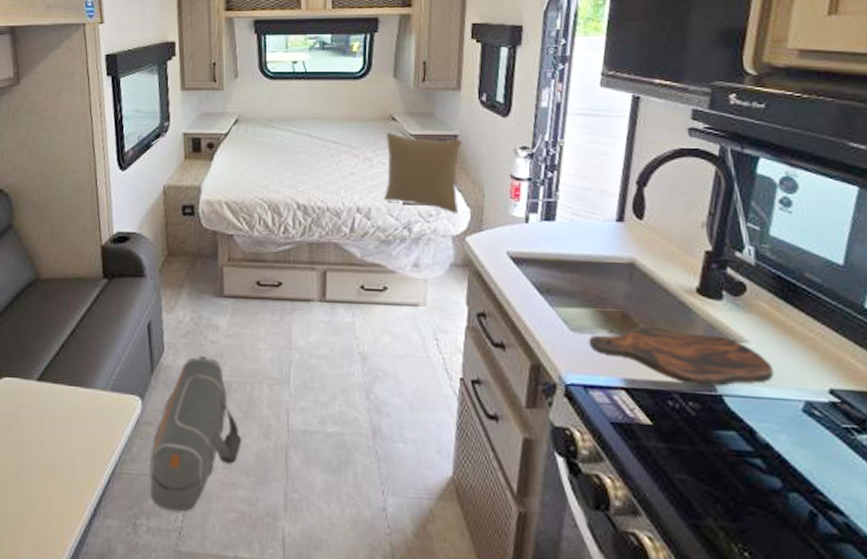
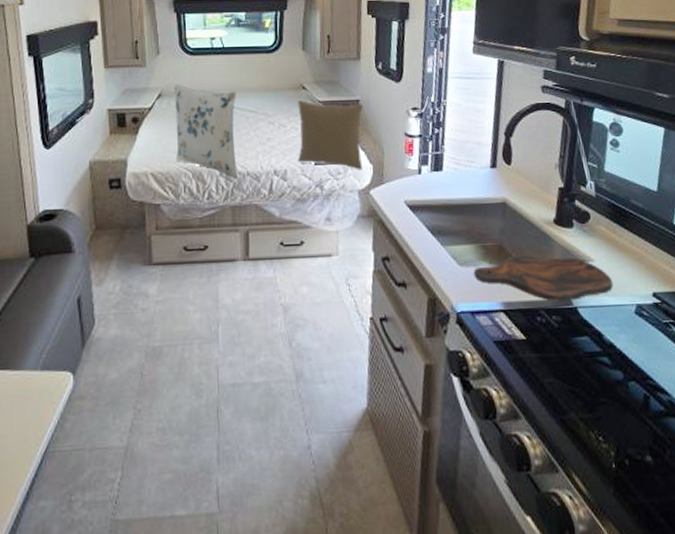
duffel bag: present [150,356,242,512] -> none [84,324,175,482]
pillow: none [252,109,318,215] -> present [174,83,238,180]

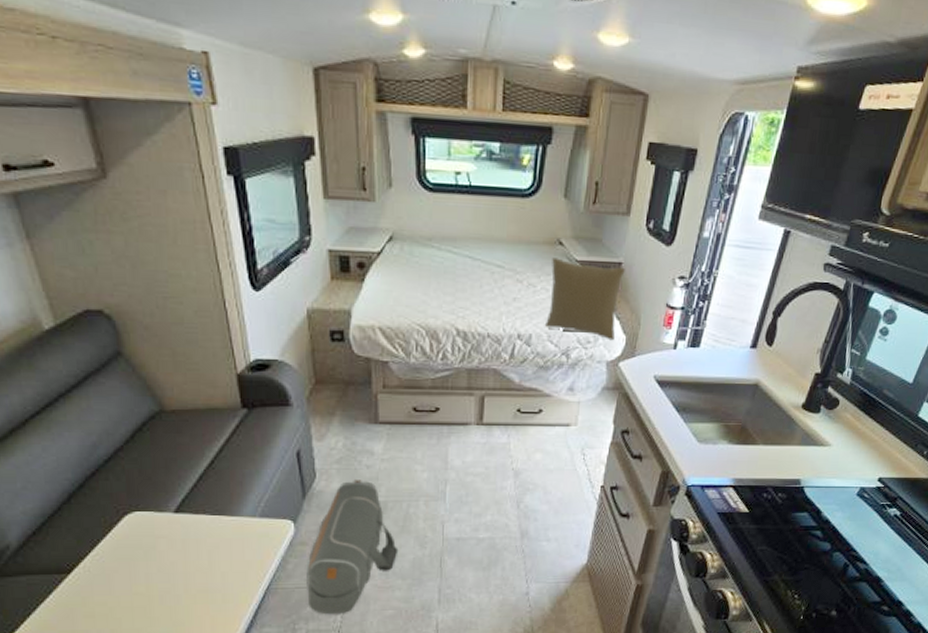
duffel bag: none [84,324,175,482] -> present [306,480,399,615]
pillow: present [174,83,238,180] -> none [408,225,482,341]
cutting board: present [473,255,614,301] -> none [711,437,844,480]

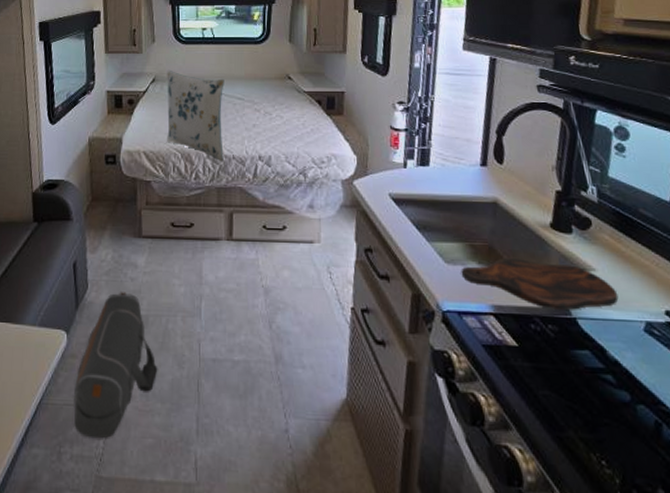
pillow: none [408,225,482,341] -> present [167,69,224,162]
pillow: present [544,258,625,341] -> none [281,90,348,161]
cutting board: none [711,437,844,480] -> present [461,258,619,310]

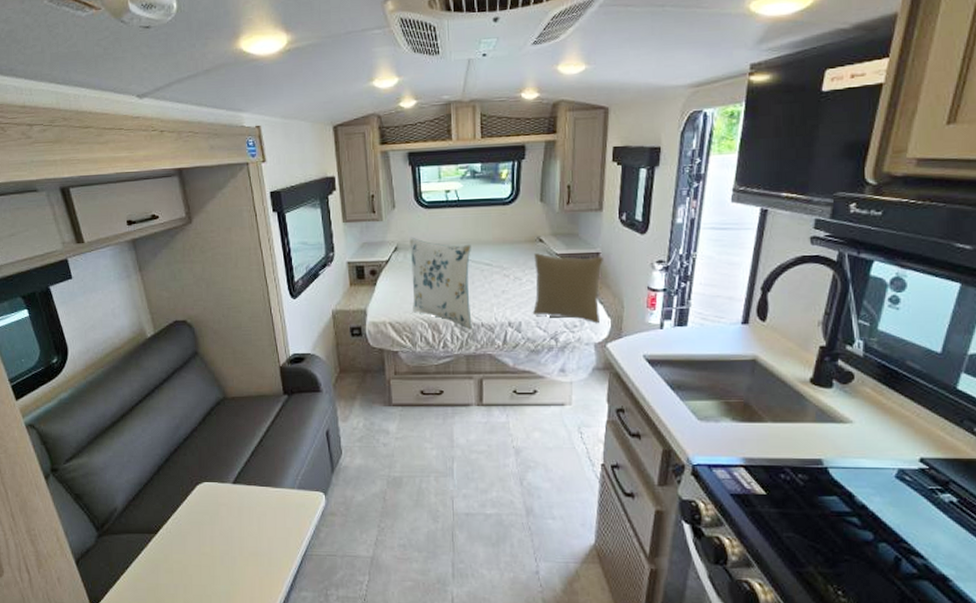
duffel bag: present [74,292,158,439] -> none [336,456,414,583]
pillow: none [281,90,348,161] -> present [532,253,603,324]
cutting board: present [461,258,619,310] -> none [714,414,873,460]

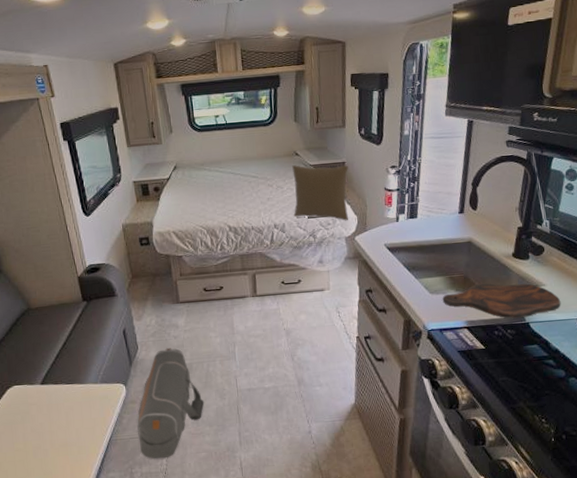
duffel bag: none [336,456,414,583] -> present [137,348,204,459]
pillow: present [409,237,472,330] -> none [186,157,244,233]
cutting board: none [714,414,873,460] -> present [442,283,561,319]

